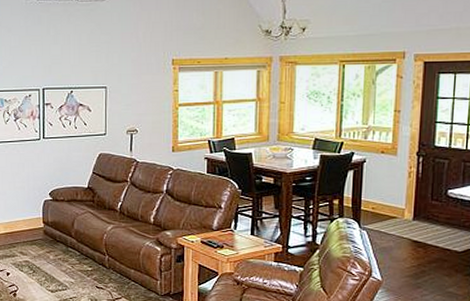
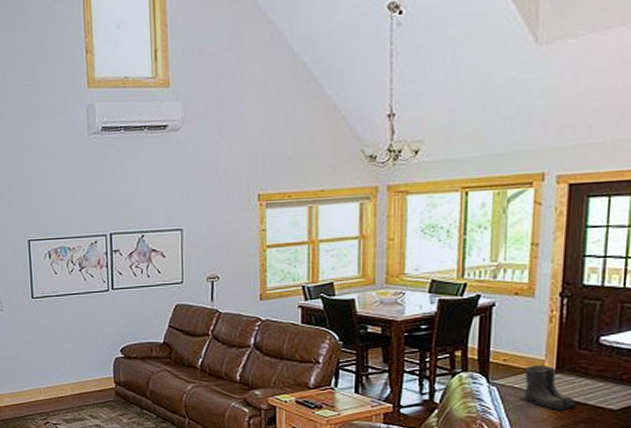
boots: none [388,212,428,252] -> present [524,364,575,410]

